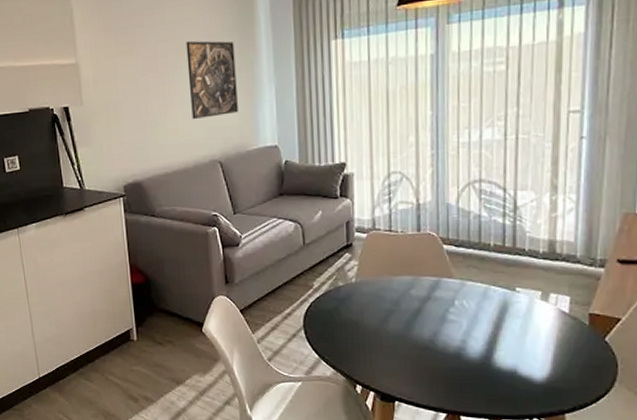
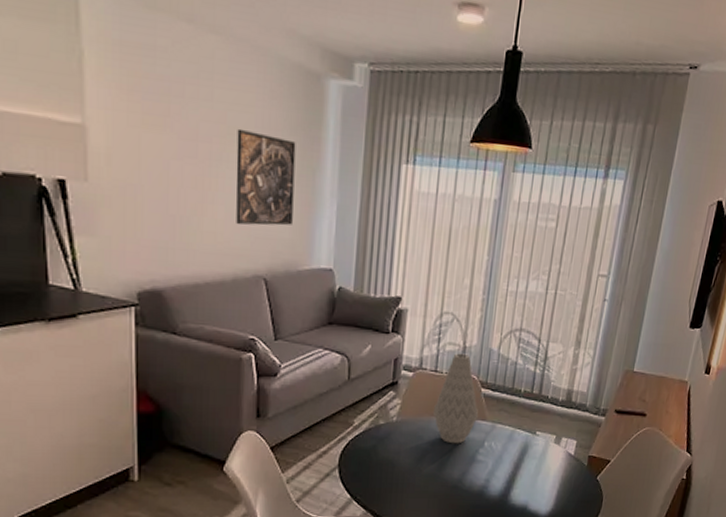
vase: none [392,211,444,304] -> present [432,353,479,444]

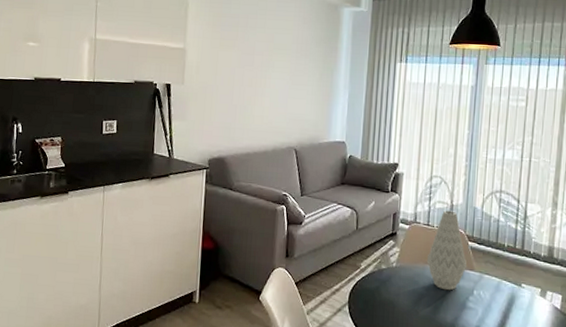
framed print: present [236,128,296,226] -> none [277,45,320,111]

